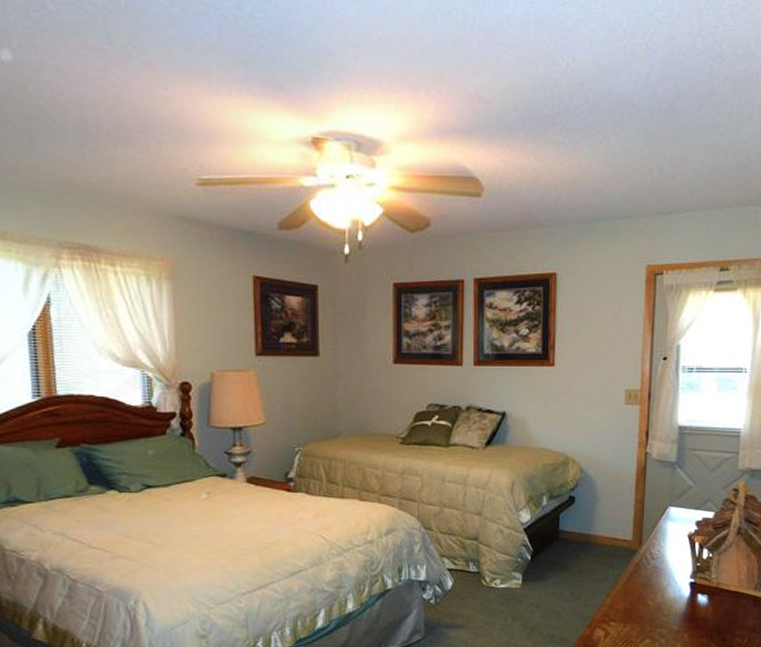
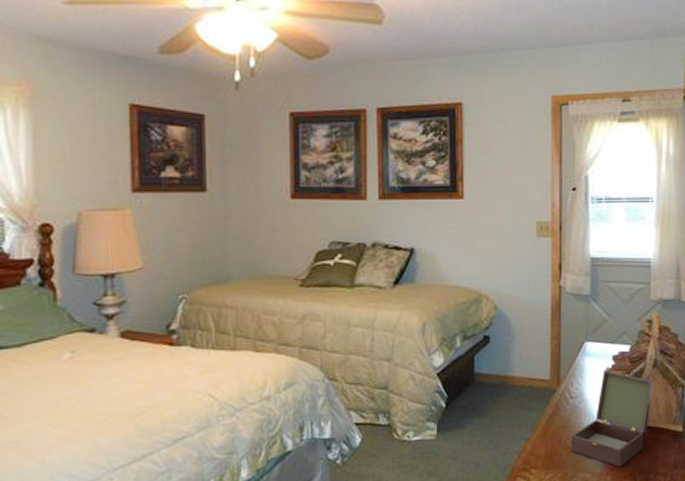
jewelry box: none [649,535,737,626] -> present [570,370,654,467]

